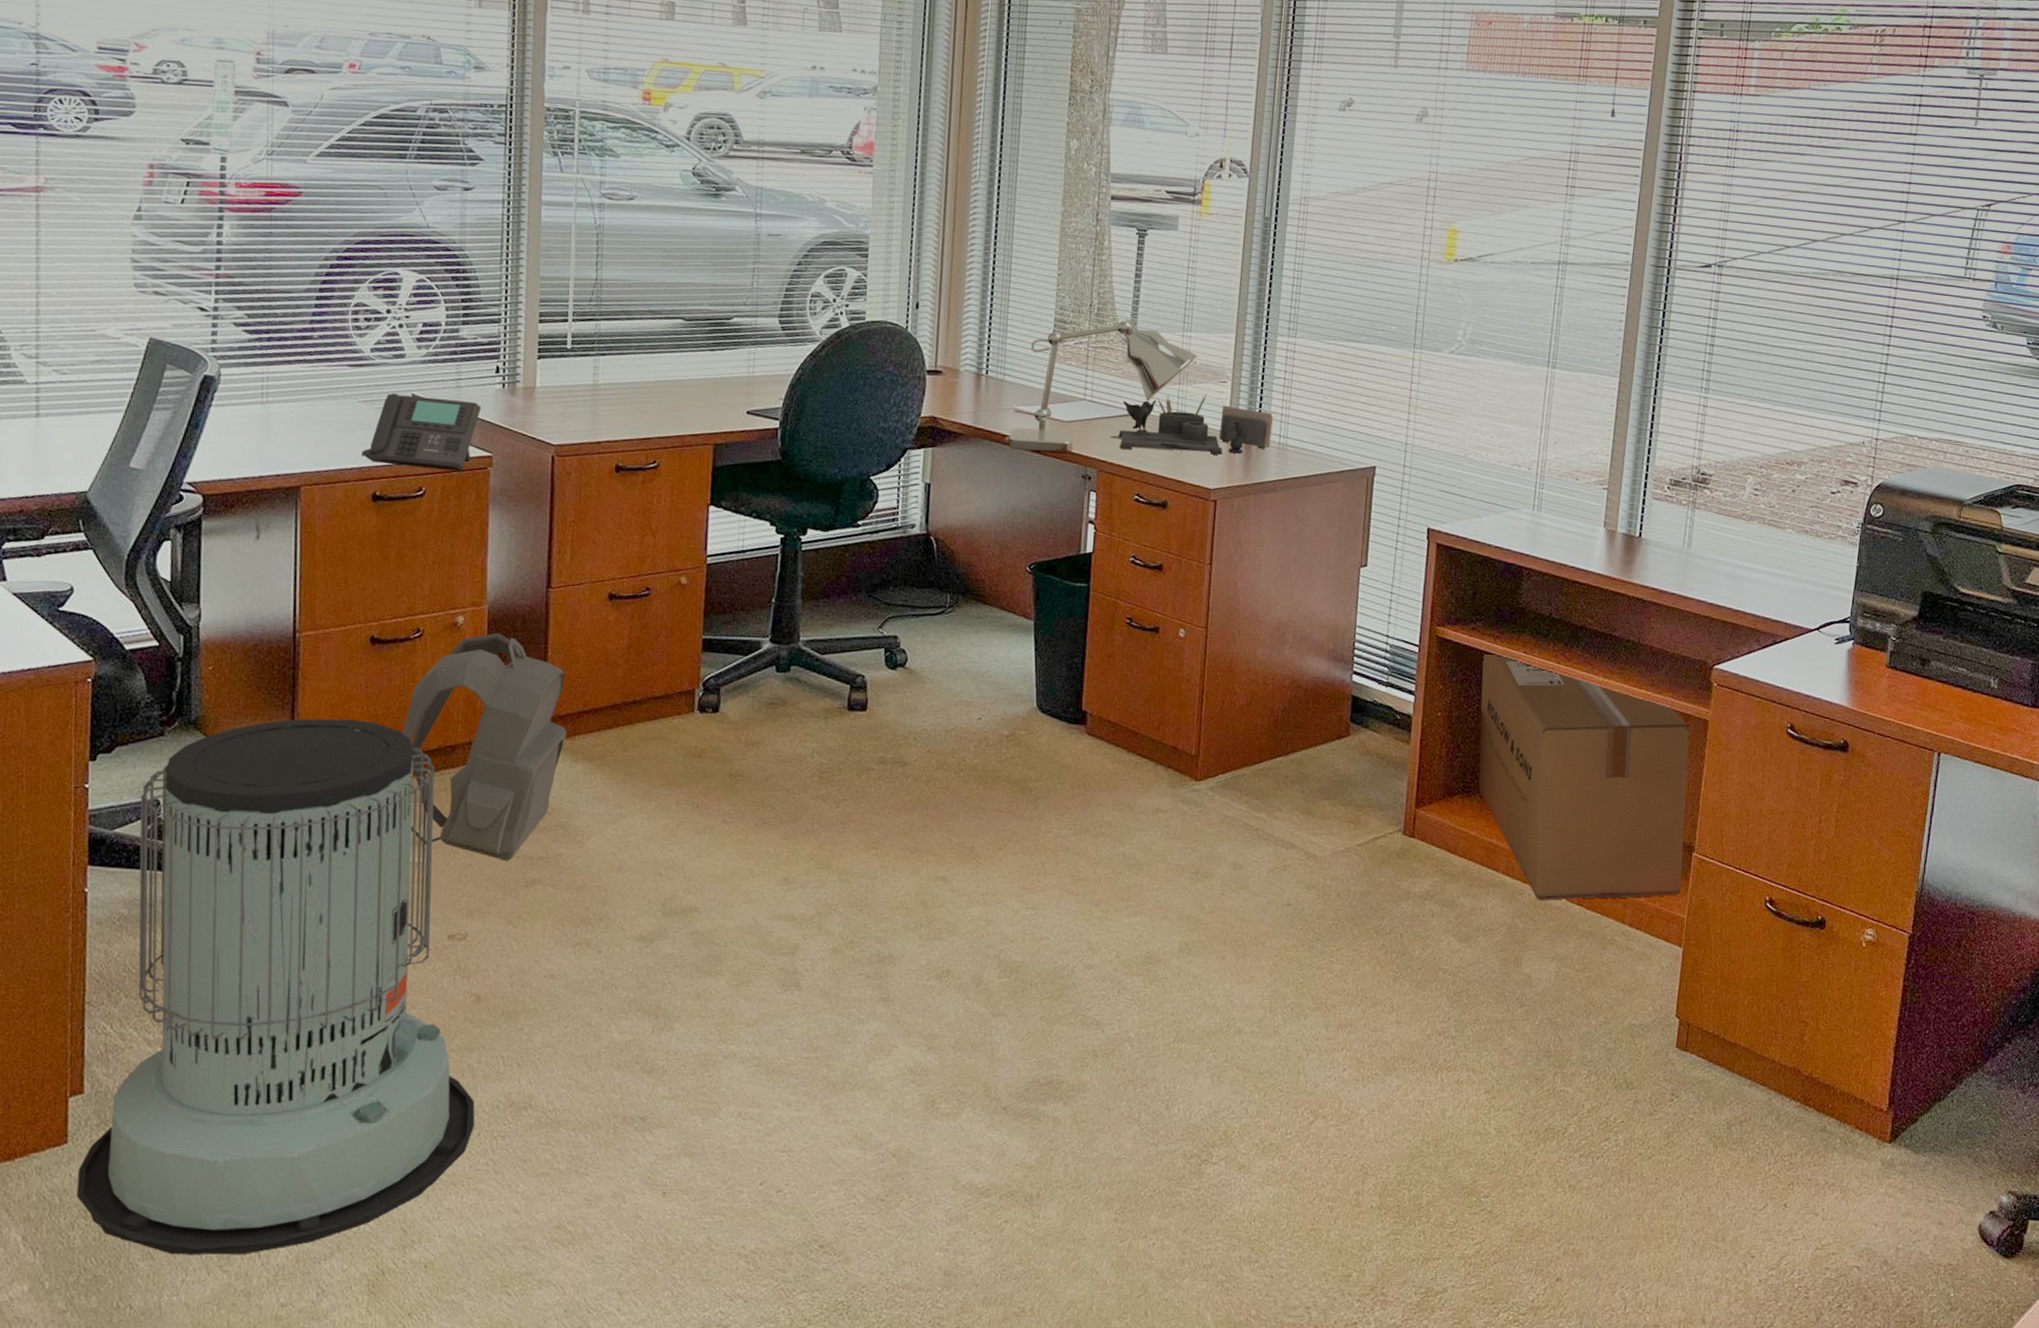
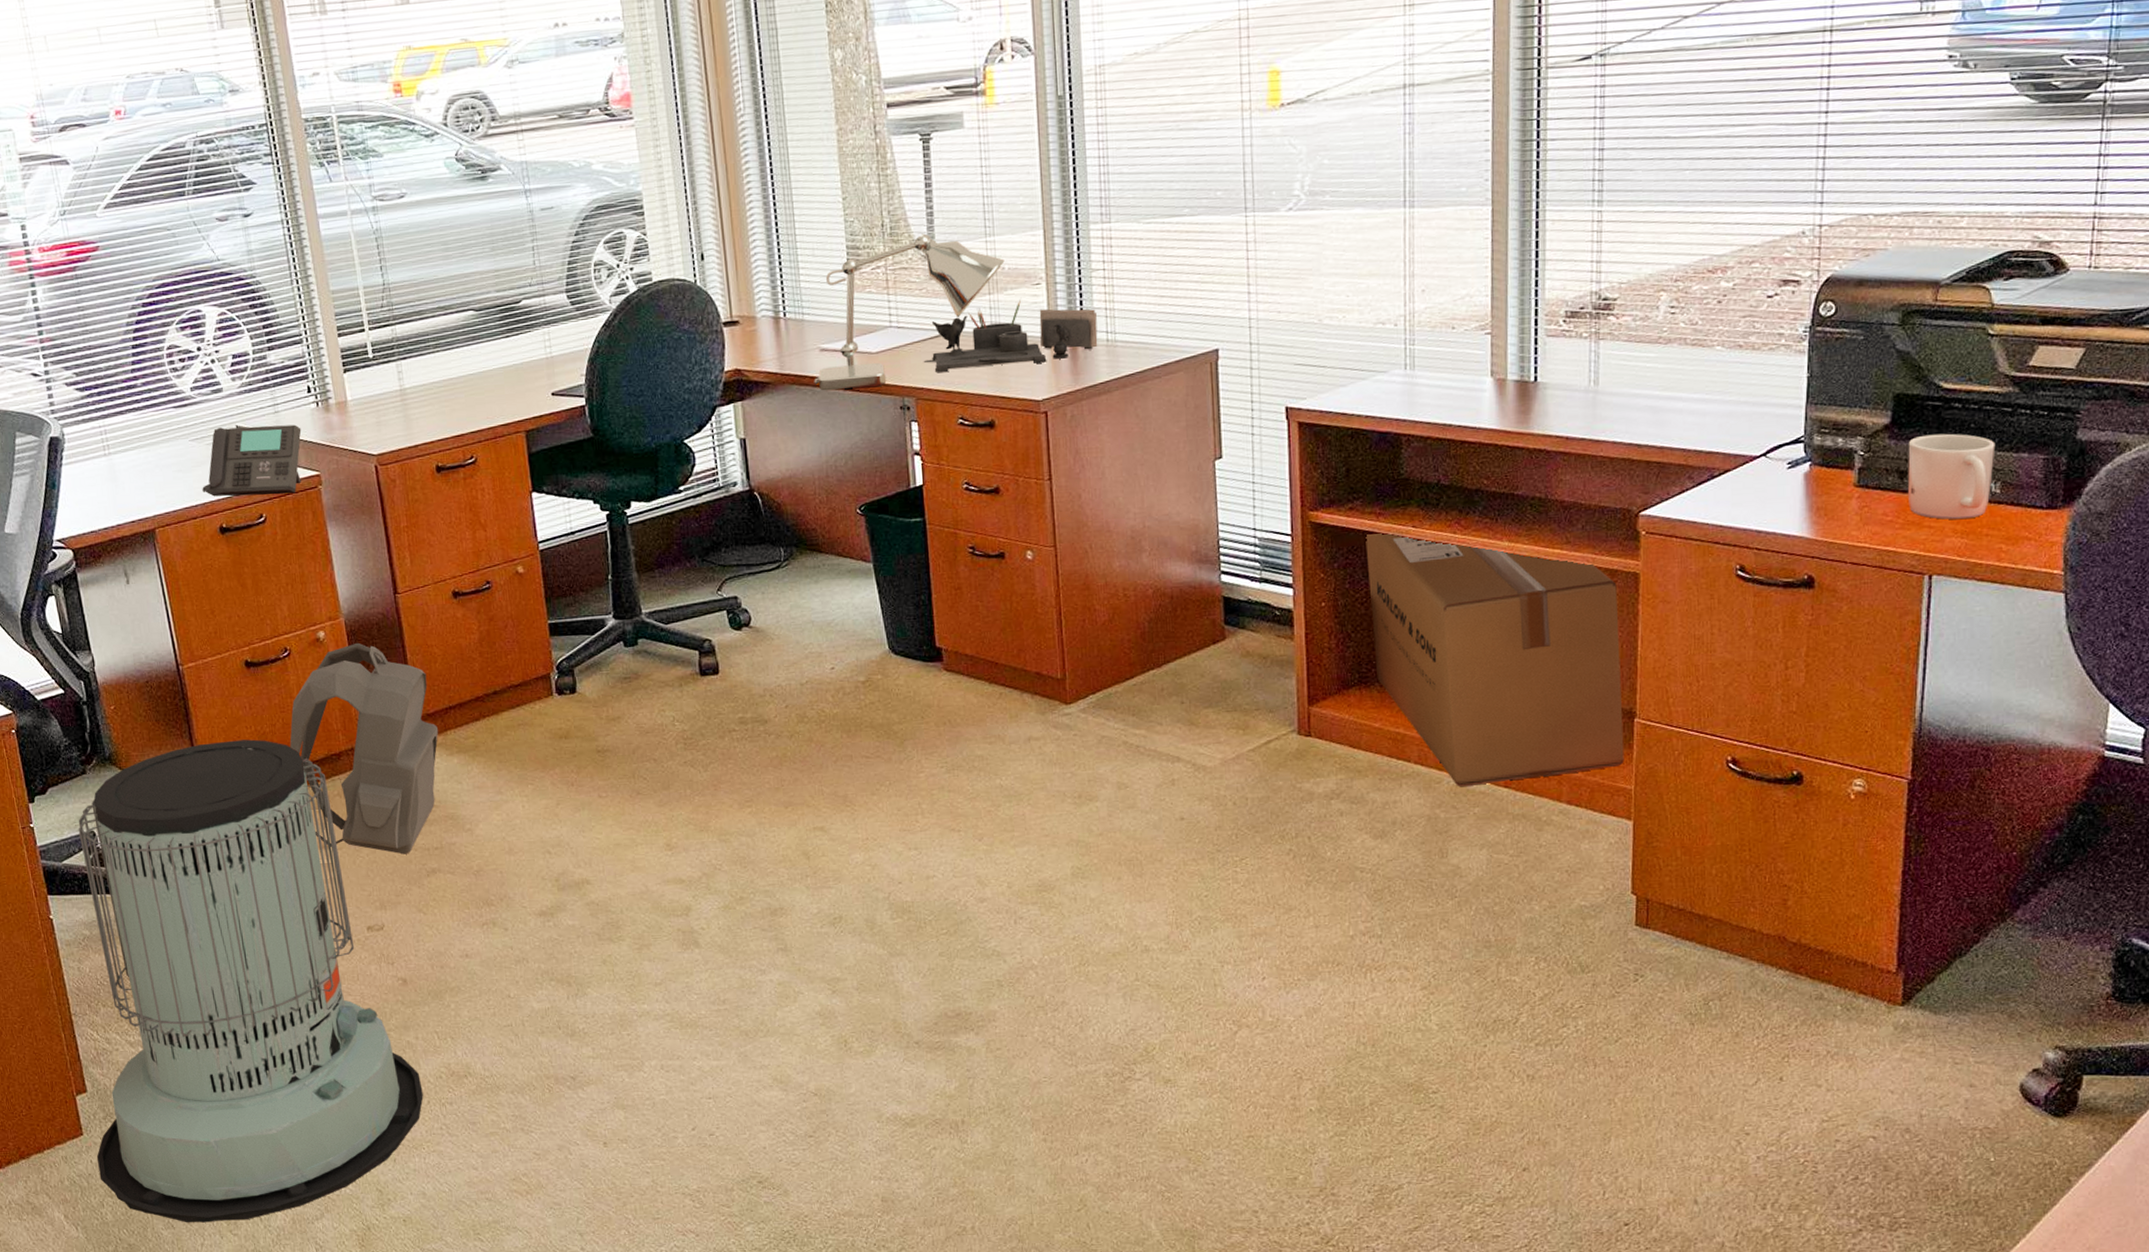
mug: none [1926,630,1997,708] -> present [1907,433,1996,520]

